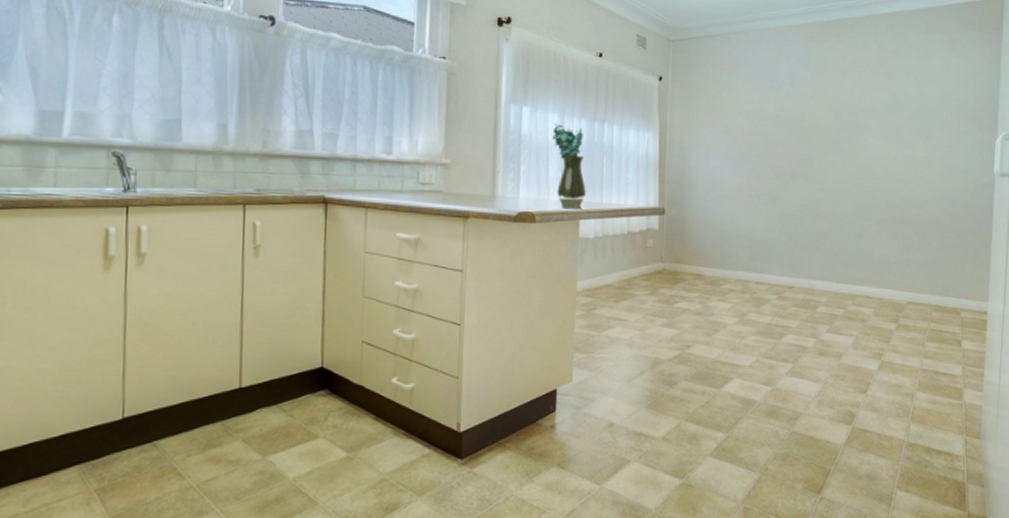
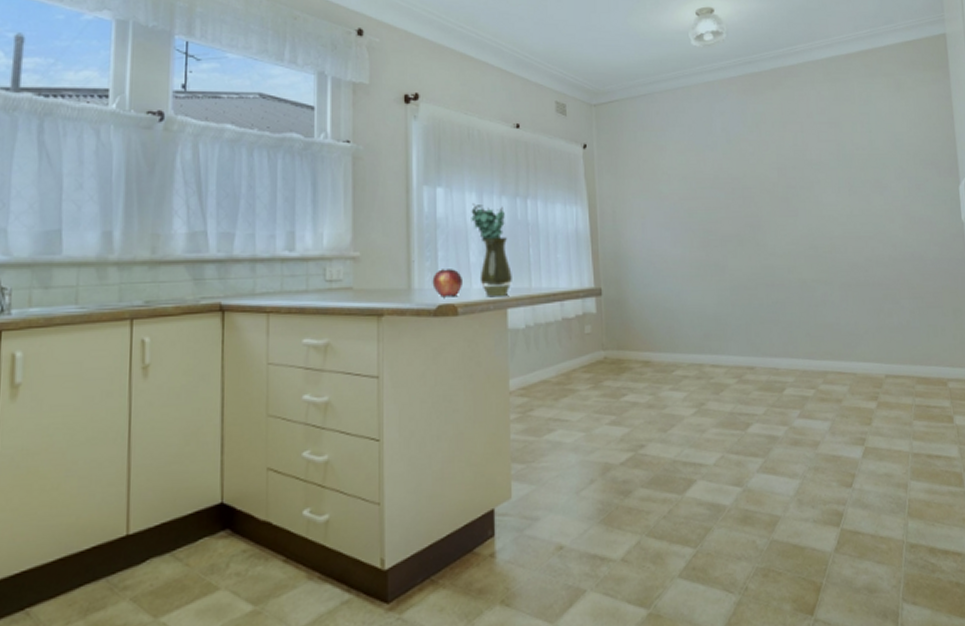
fruit: none [514,180,541,206] -> present [432,269,462,298]

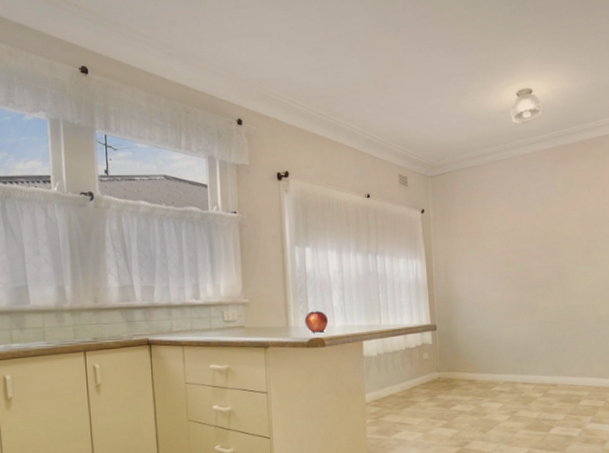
vase: present [471,203,512,296] -> none [333,259,366,332]

